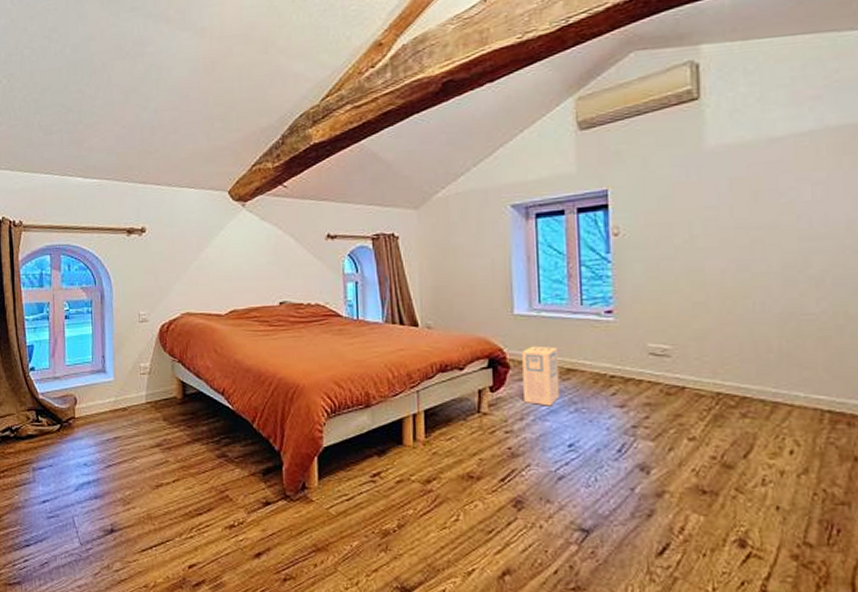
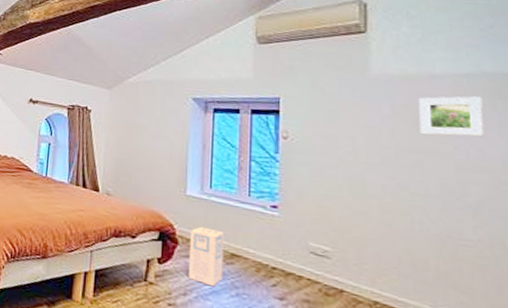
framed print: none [759,155,828,208] -> present [419,96,484,137]

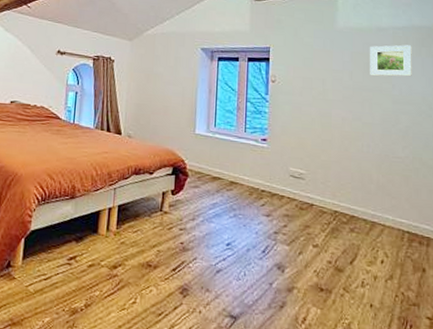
cardboard box: present [189,226,224,287] -> none [197,160,225,211]

